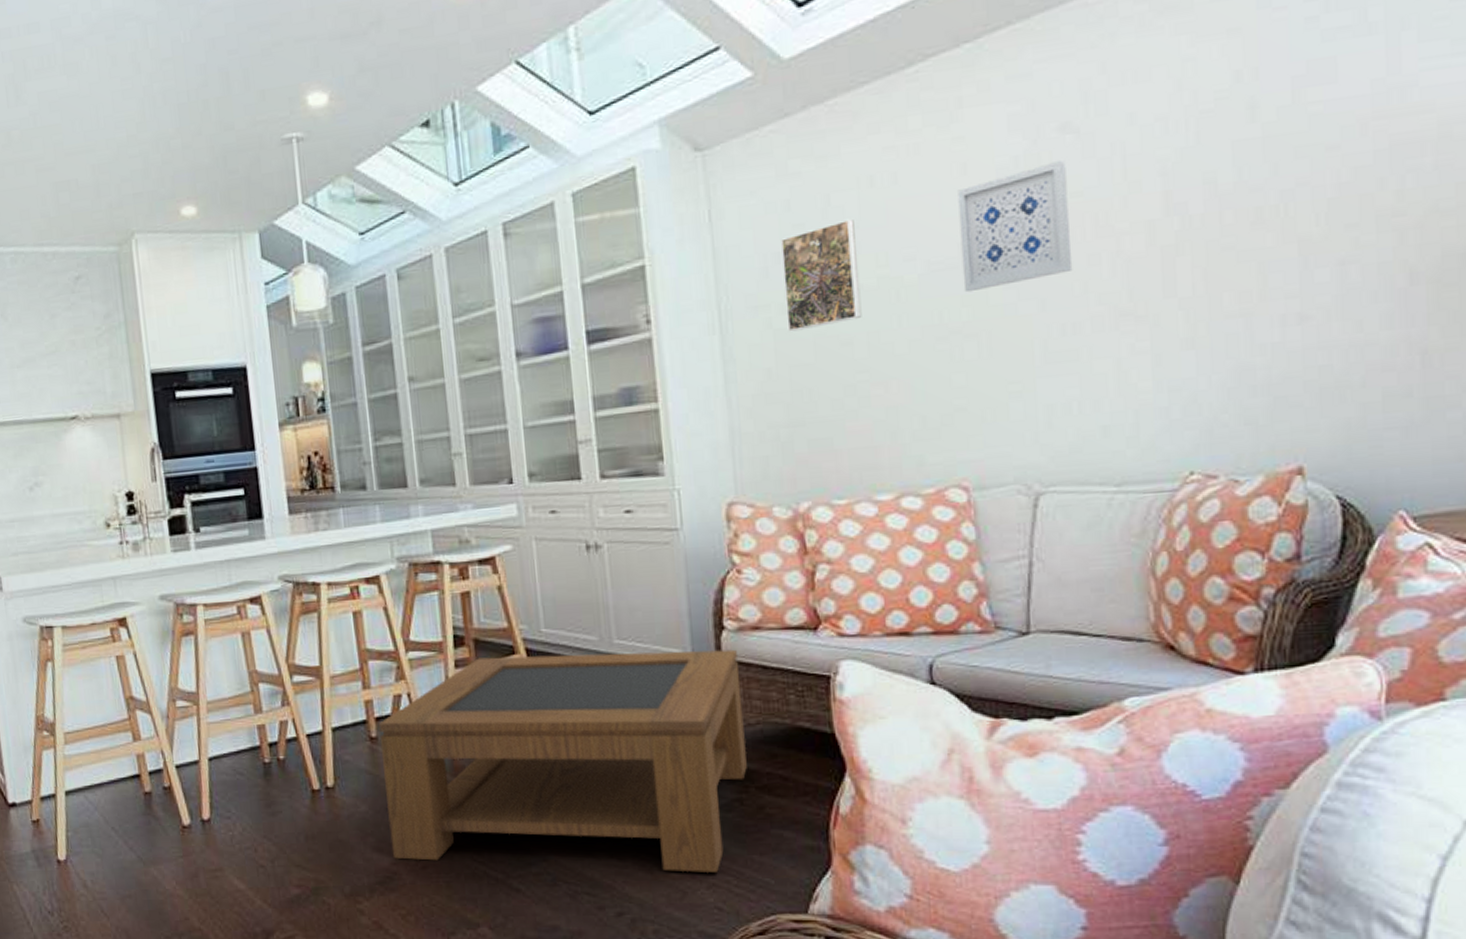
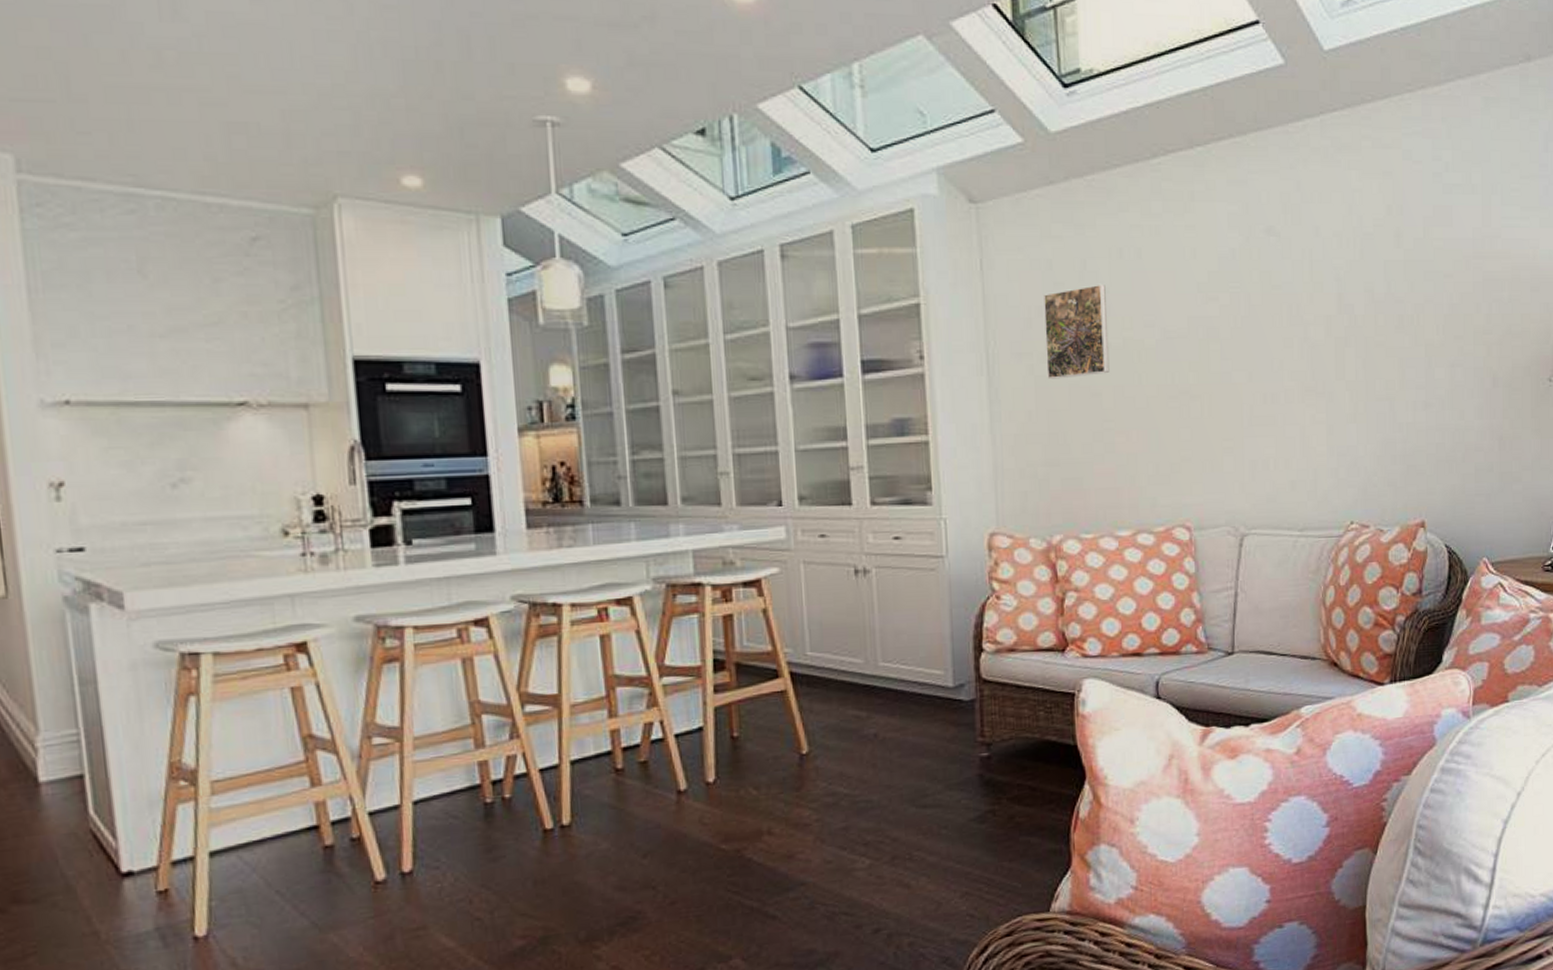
coffee table: present [378,649,747,873] -> none [625,670,1000,897]
wall art: present [958,161,1073,293] -> none [1189,258,1273,360]

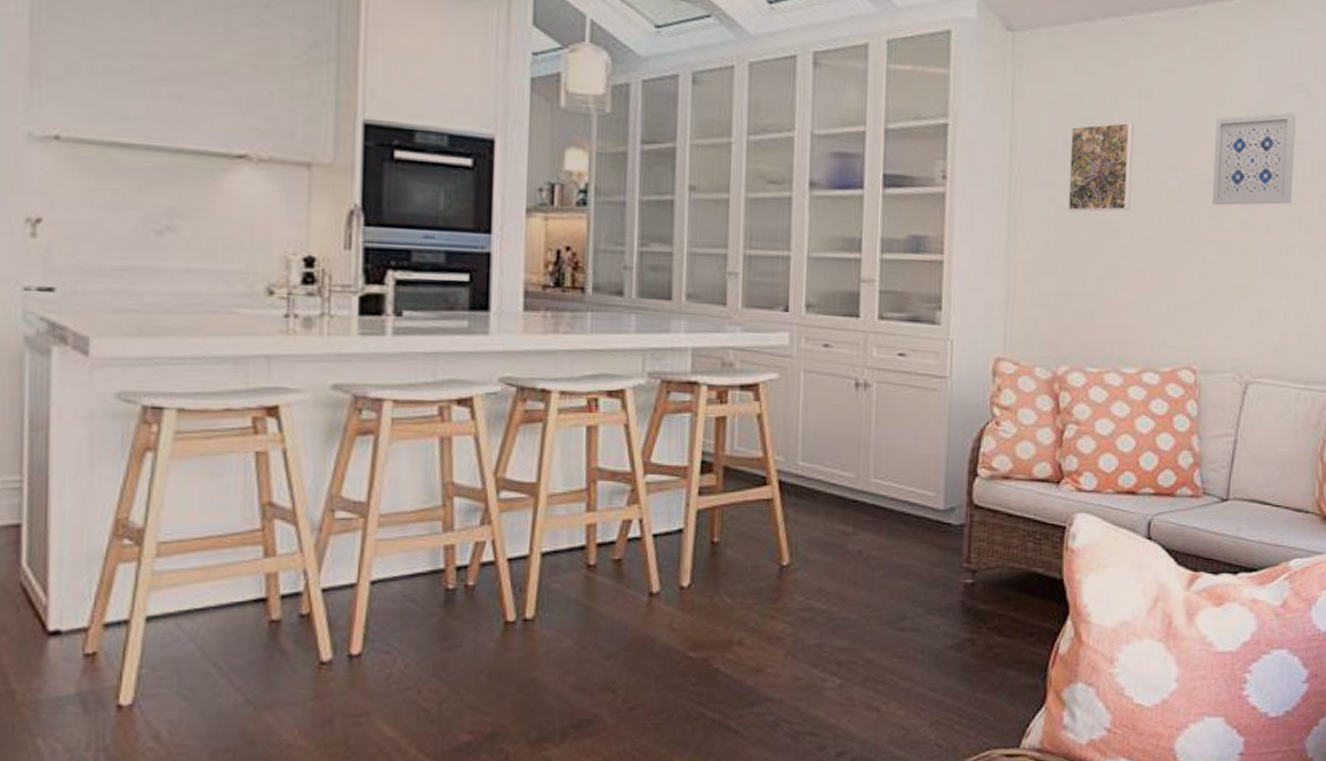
wall art: none [1189,258,1273,360] -> present [1211,112,1296,206]

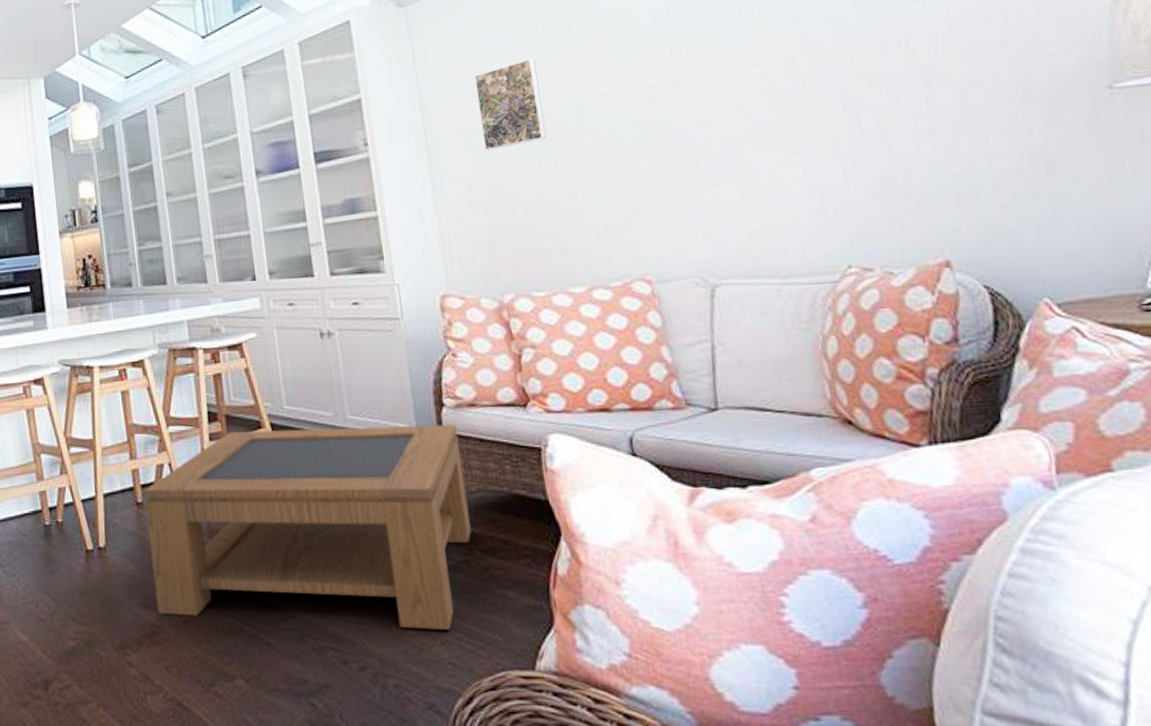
coffee table: none [595,486,986,711] -> present [144,424,471,630]
wall art: present [1211,112,1296,206] -> none [621,8,726,116]

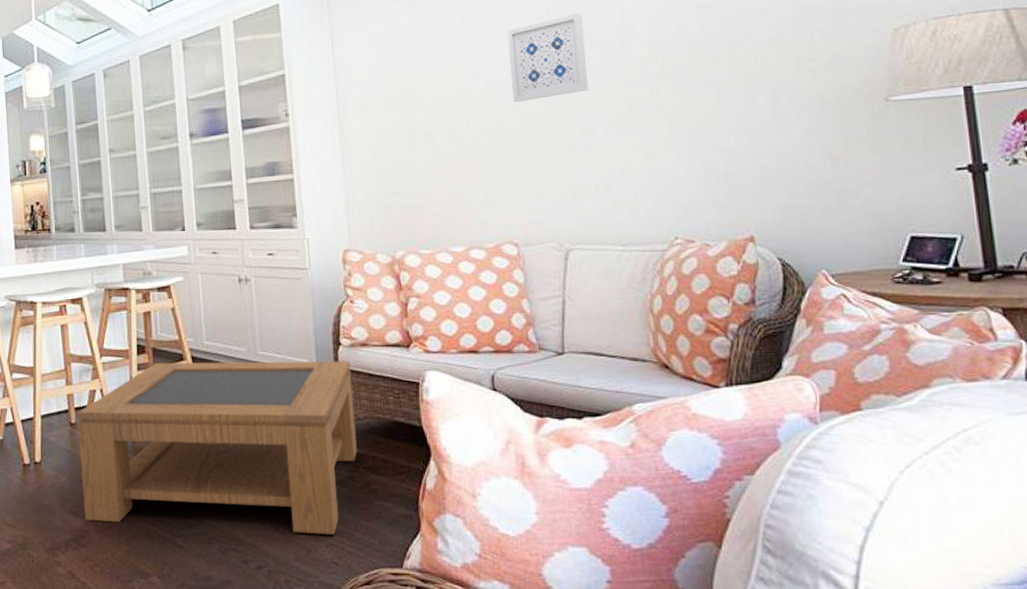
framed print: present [474,58,547,151] -> none [383,47,441,126]
wall art: none [621,8,726,116] -> present [507,13,589,103]

